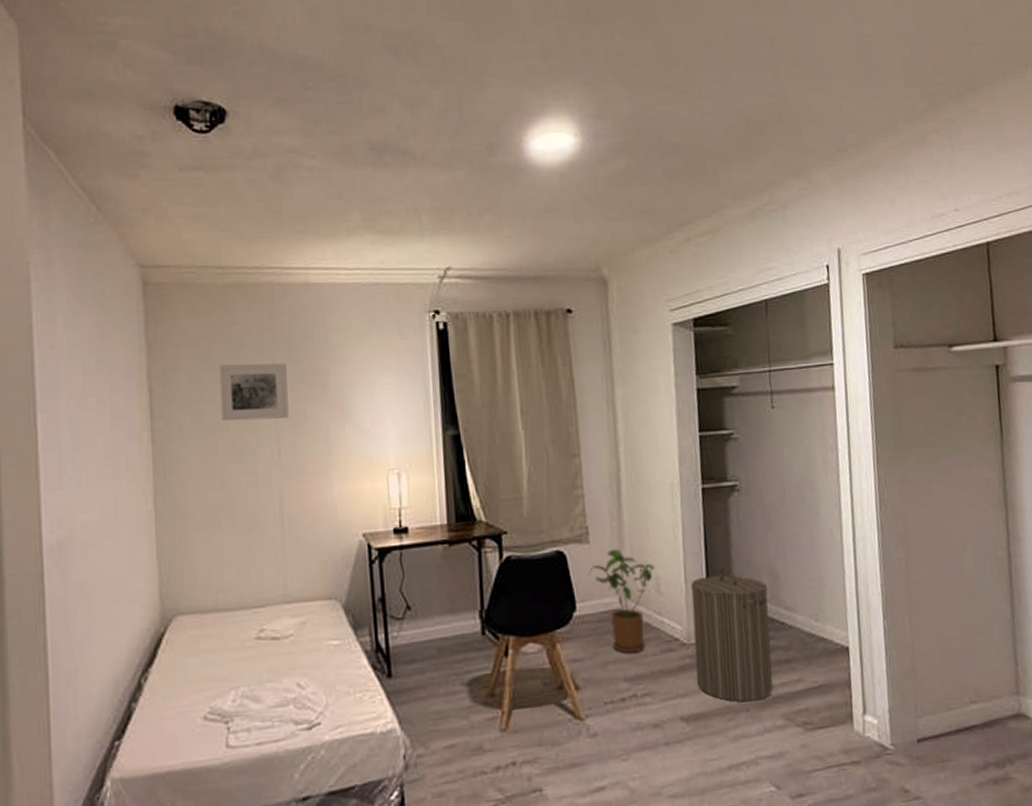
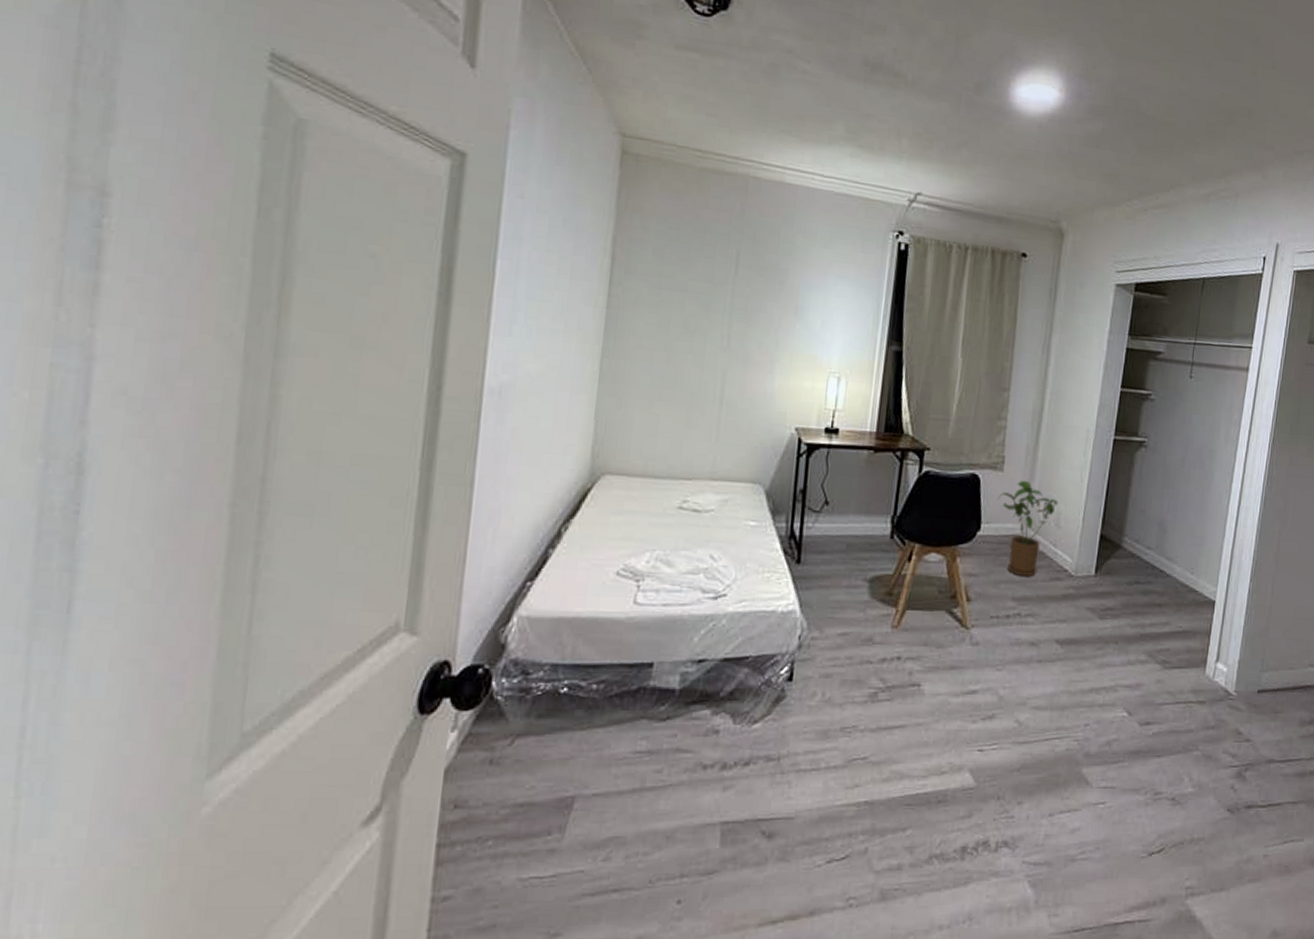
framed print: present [219,363,289,421] -> none [678,244,749,307]
laundry hamper: present [691,566,773,702] -> none [1076,512,1154,636]

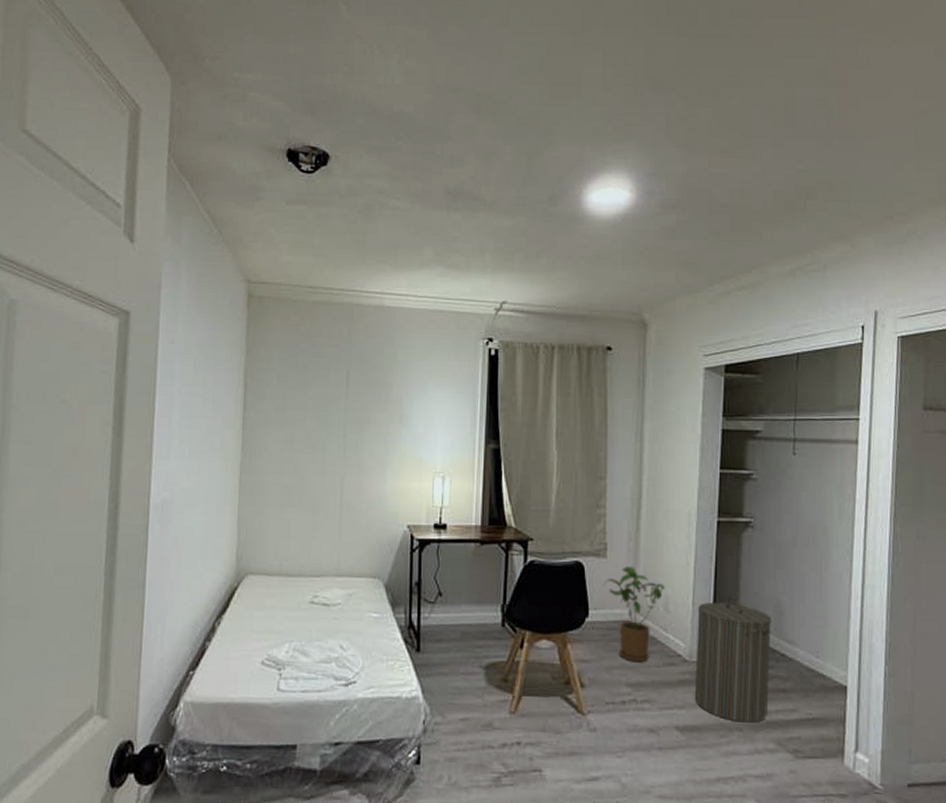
laundry hamper: none [1076,512,1154,636] -> present [694,595,771,723]

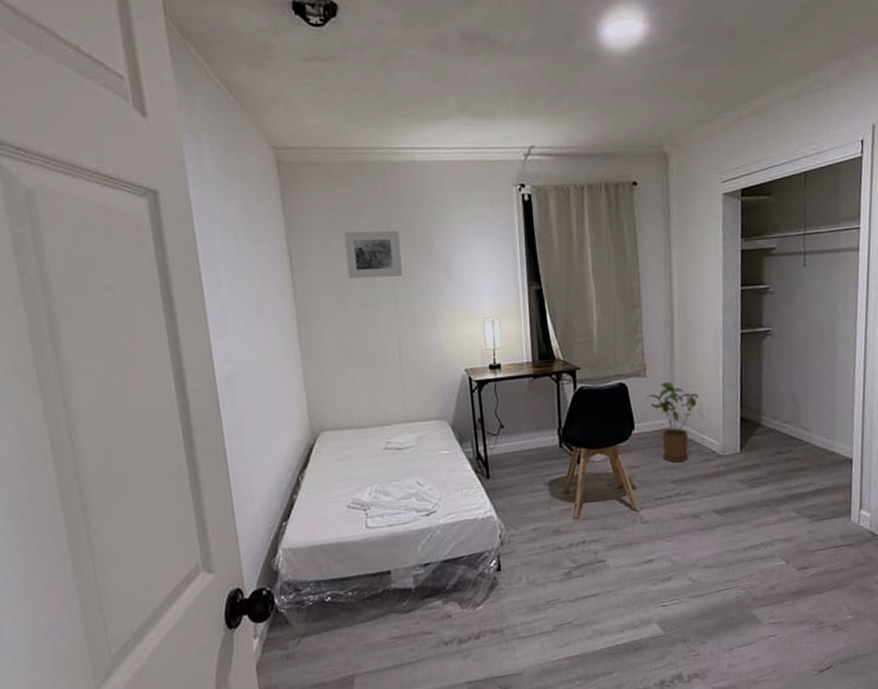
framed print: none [300,368,358,419] -> present [344,230,403,279]
laundry hamper: present [694,595,771,723] -> none [727,395,790,500]

